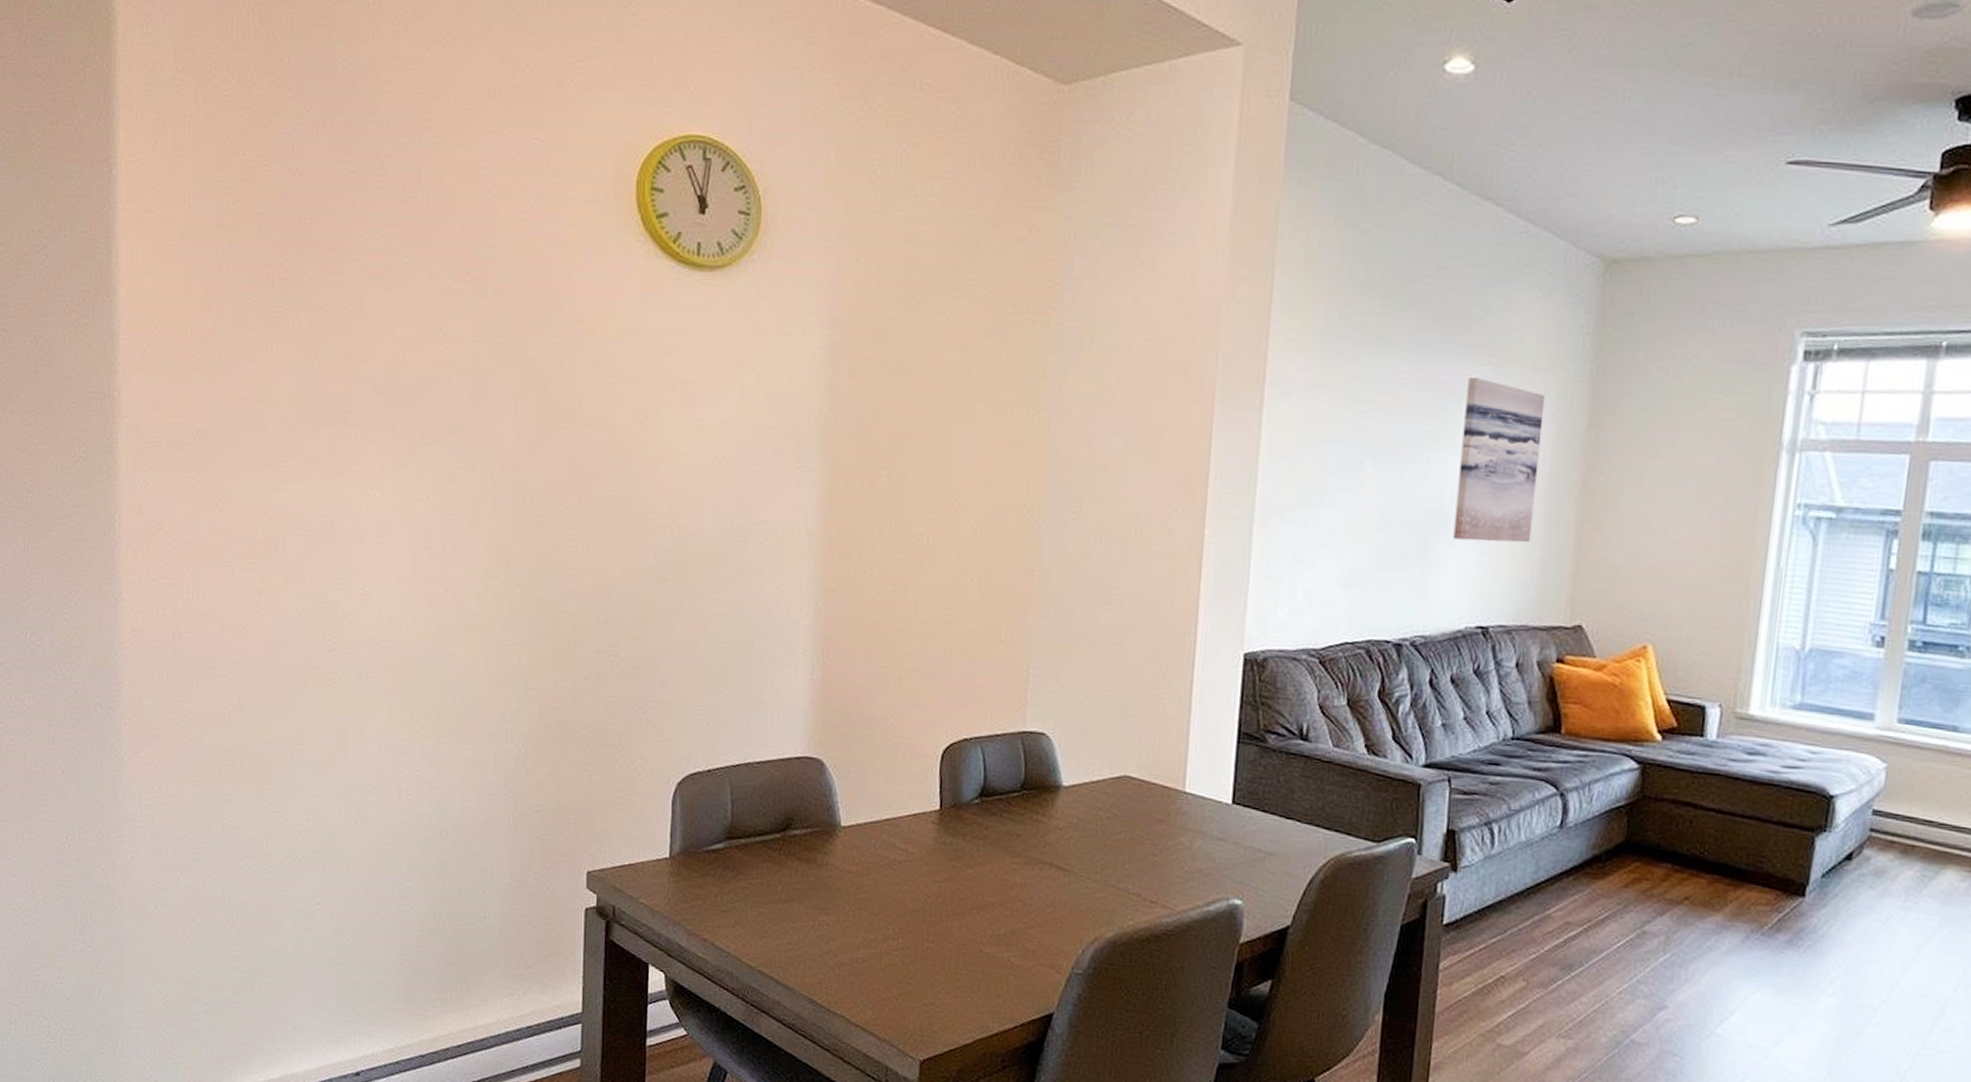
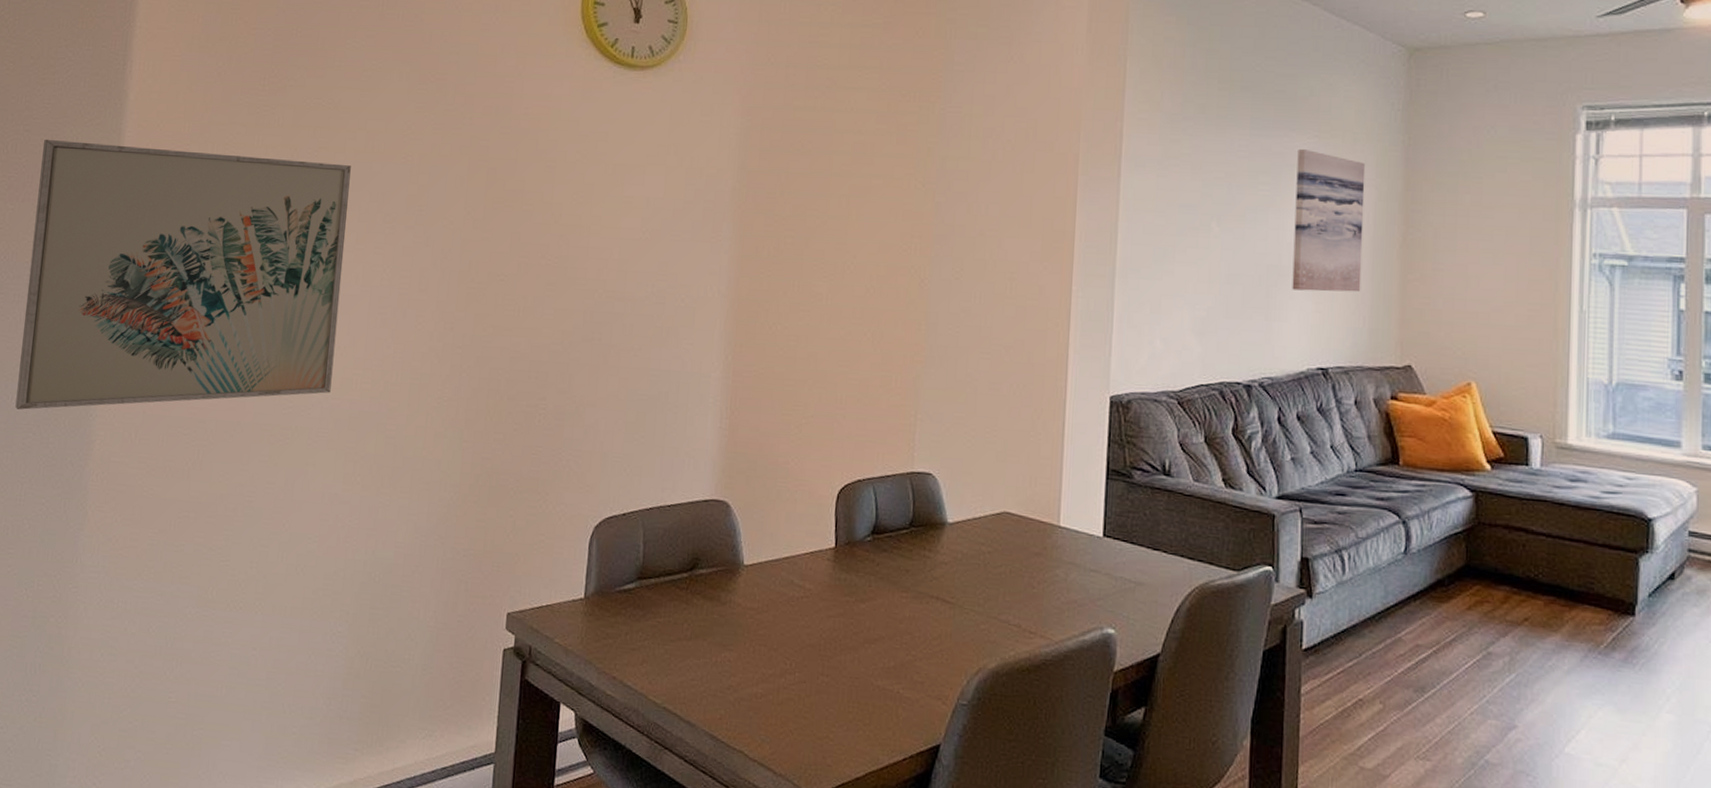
wall art: none [26,342,382,647] -> present [15,140,351,410]

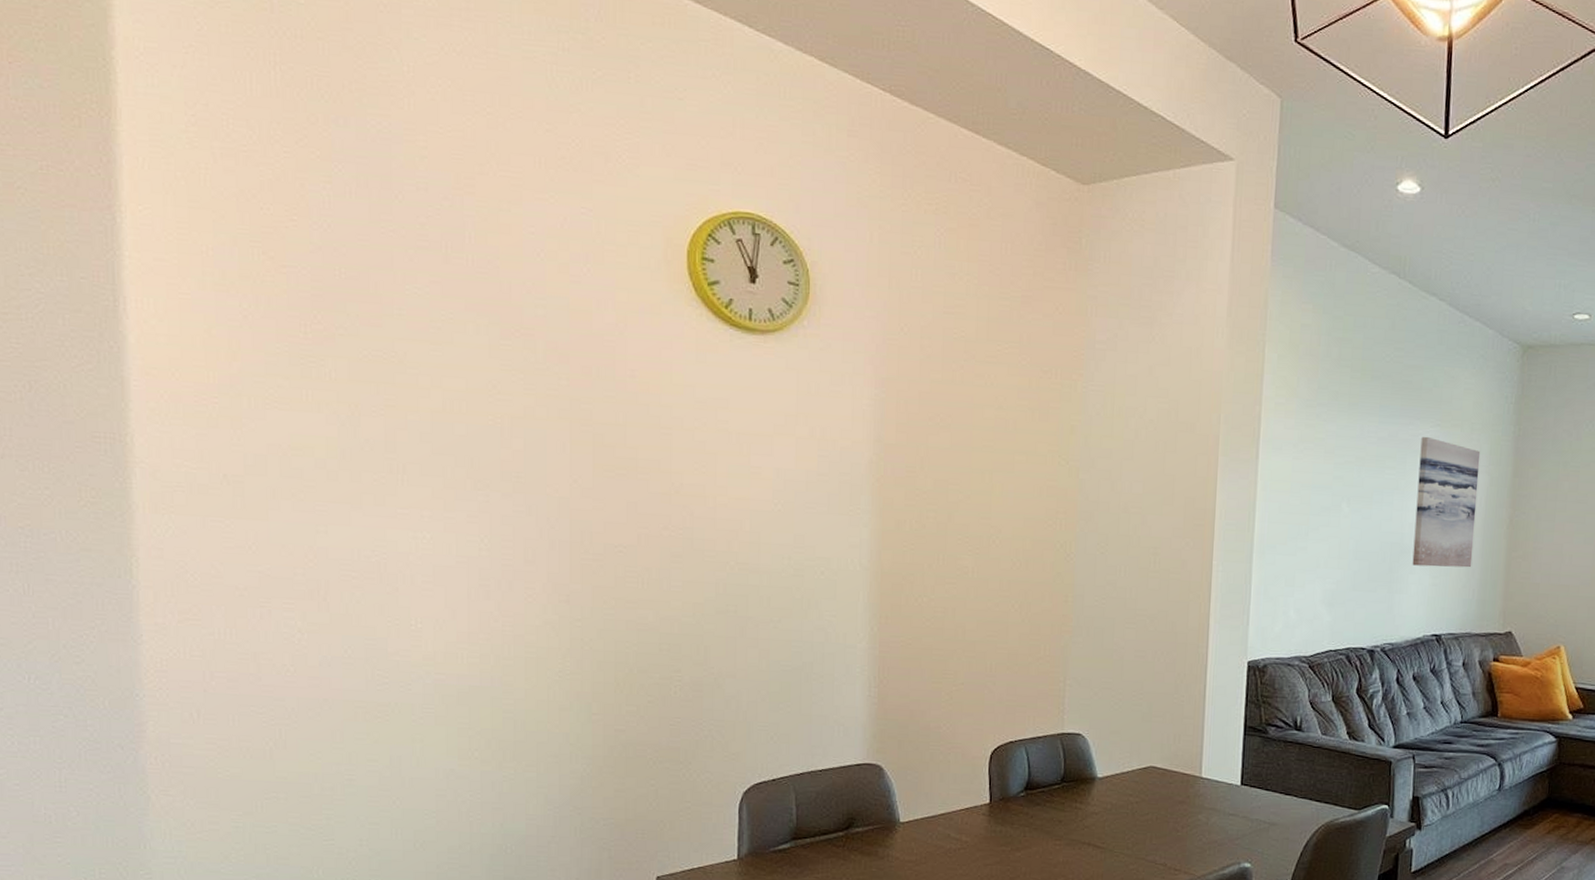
wall art: present [15,140,351,410] -> none [18,386,433,691]

